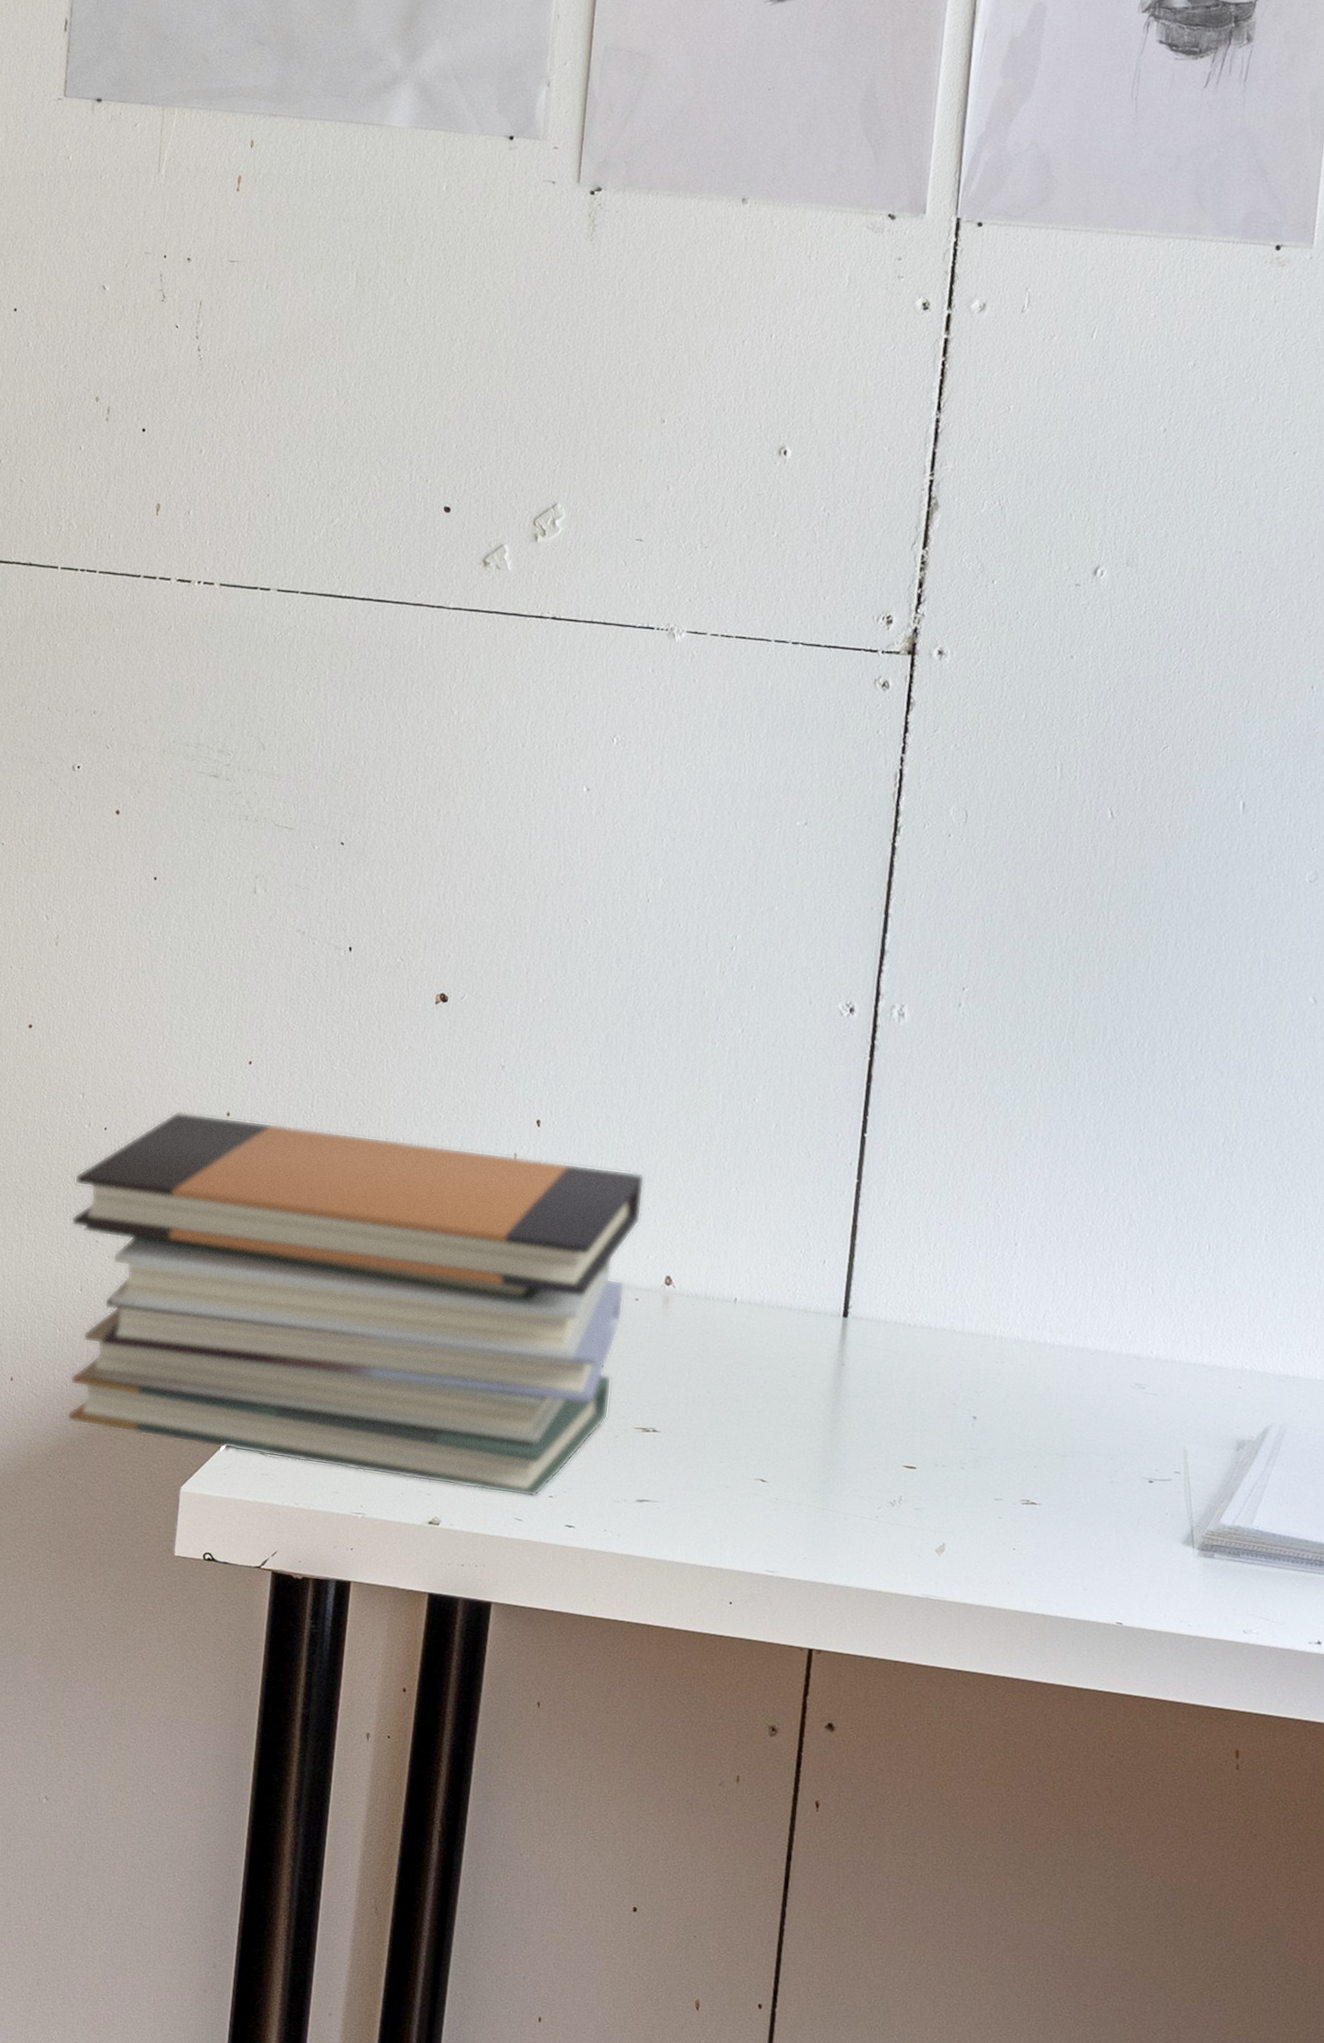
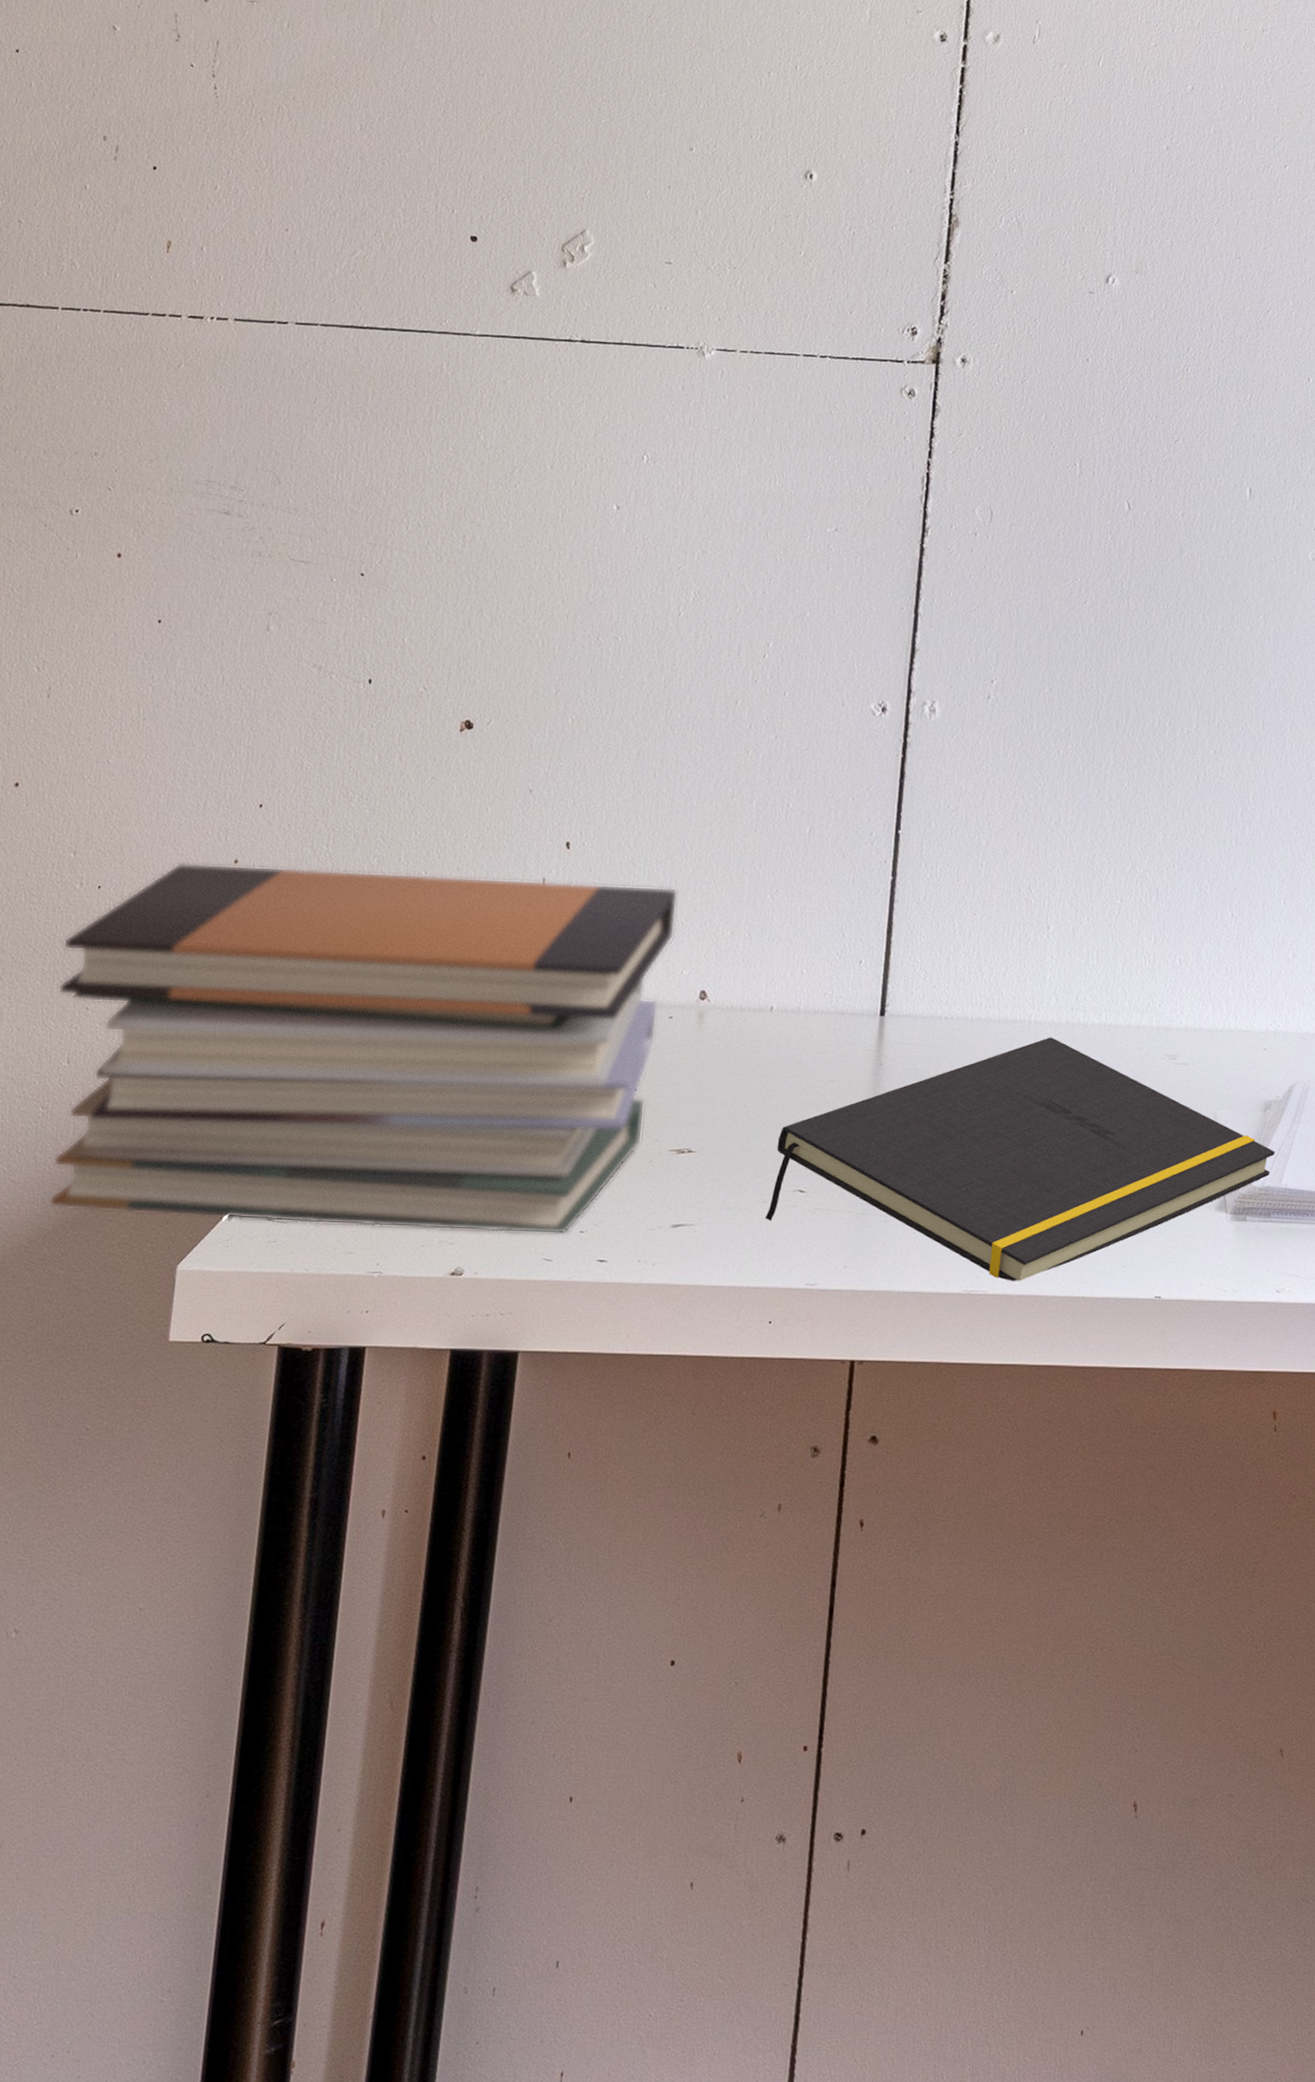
notepad: none [726,1354,1247,1592] -> present [765,1037,1275,1281]

